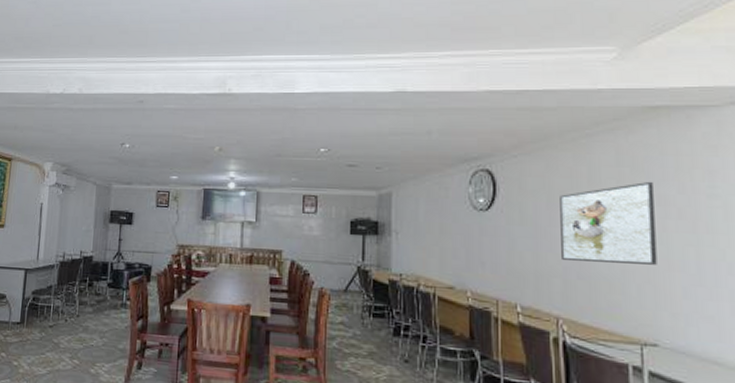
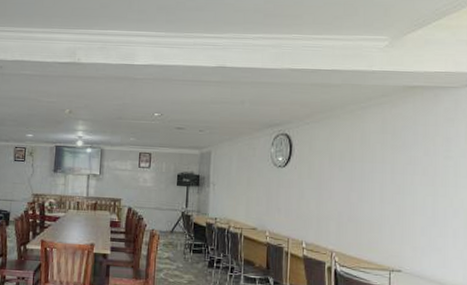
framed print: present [560,181,657,265] -> none [338,145,407,210]

